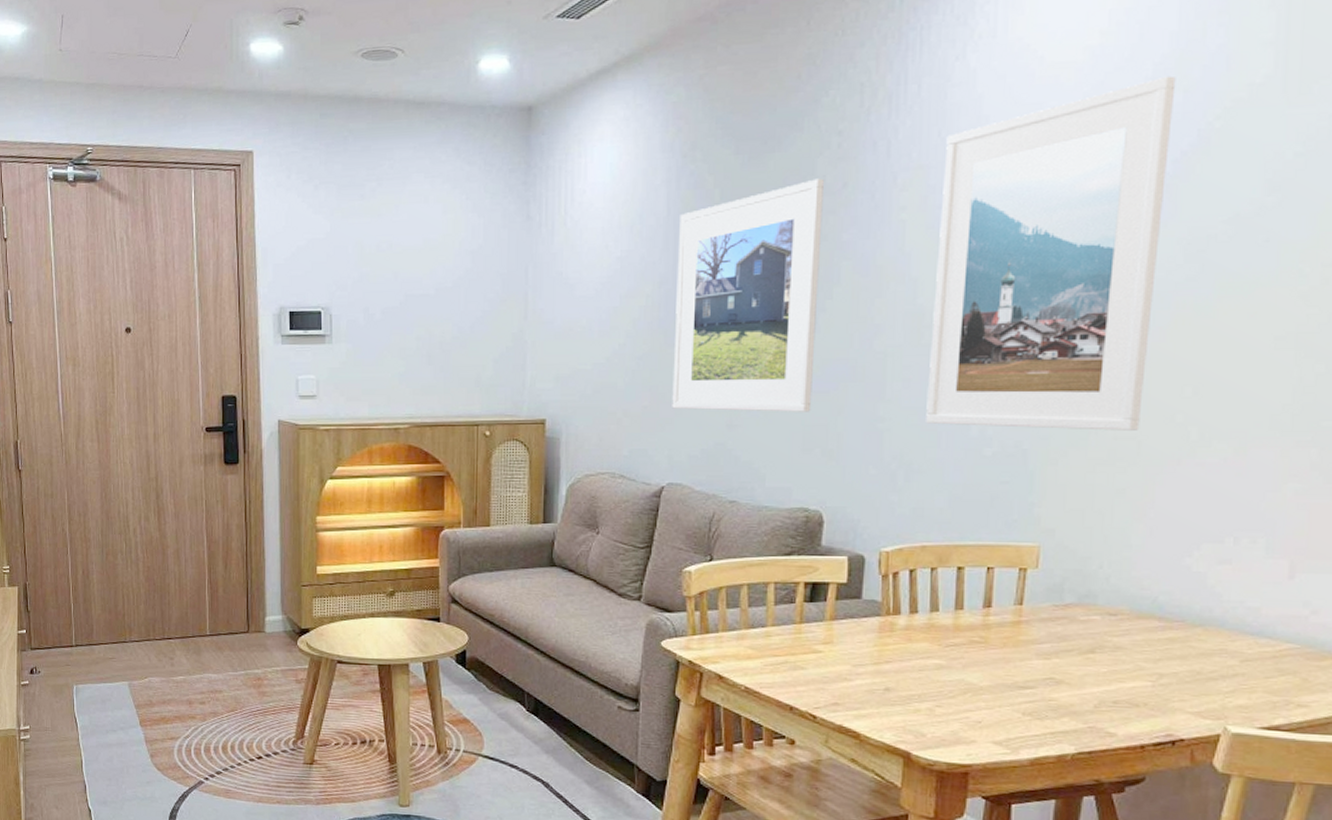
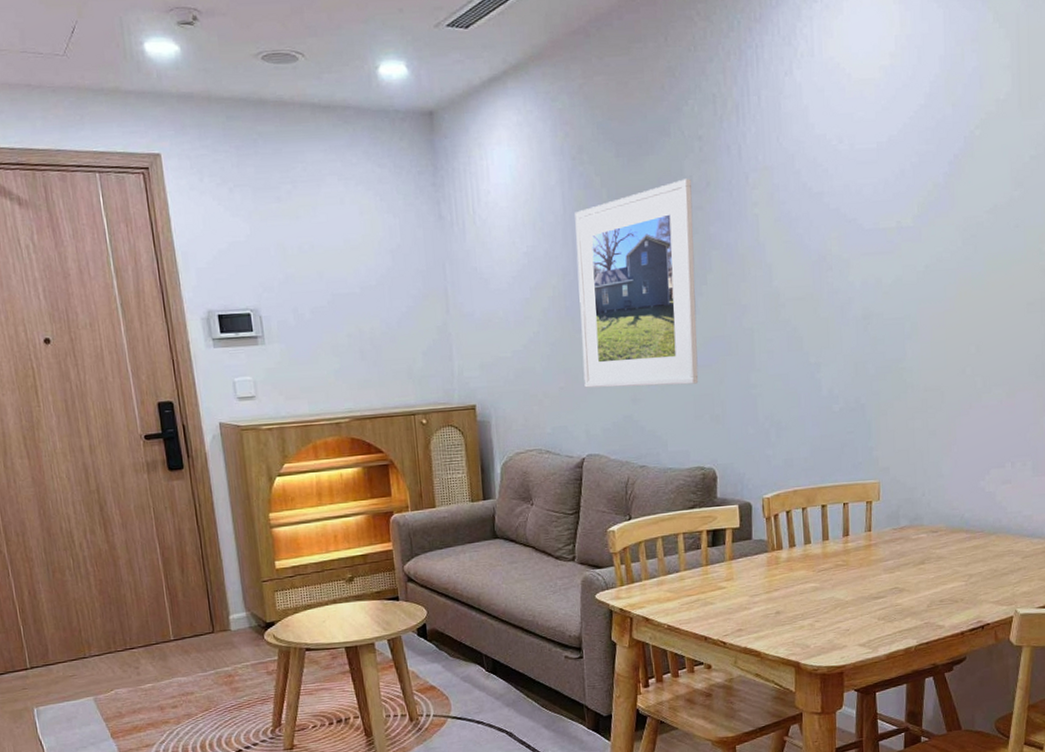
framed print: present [926,75,1176,431] -> none [784,92,947,388]

